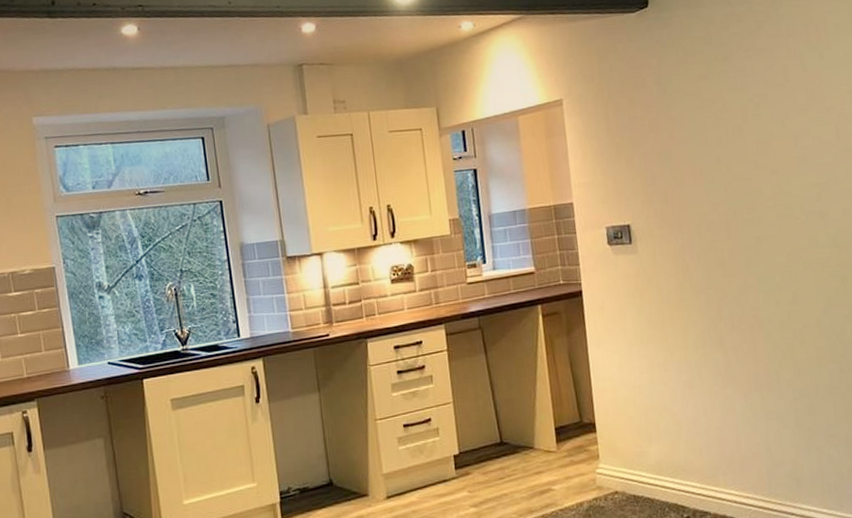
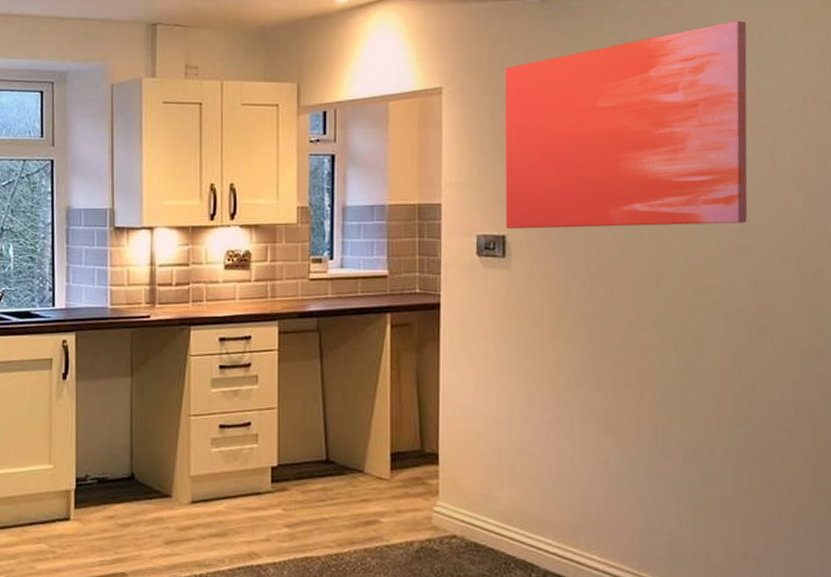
wall art: none [613,18,824,218] -> present [504,20,748,229]

